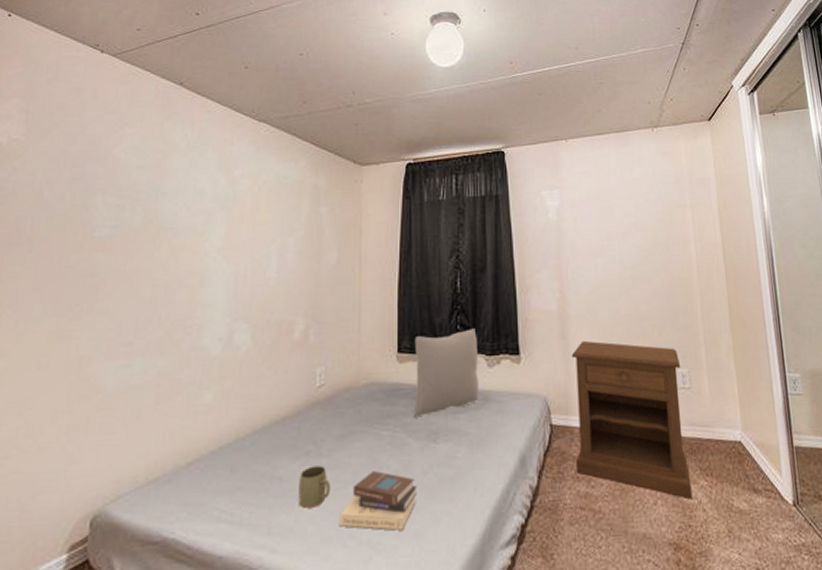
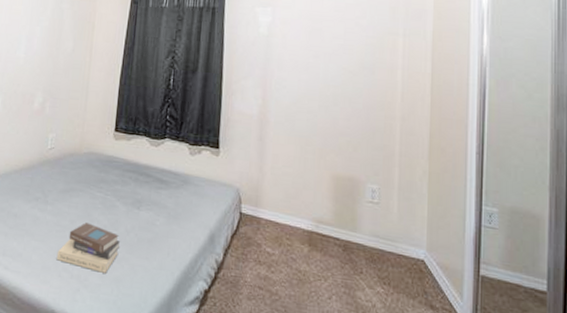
mug: present [298,465,330,508] -> none [27,209,52,242]
pillow: present [413,328,480,418] -> none [122,120,183,187]
nightstand: present [571,340,693,500] -> none [260,145,372,302]

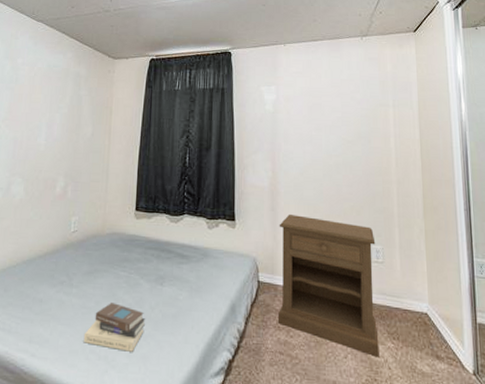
nightstand: none [260,145,372,302] -> present [279,213,379,358]

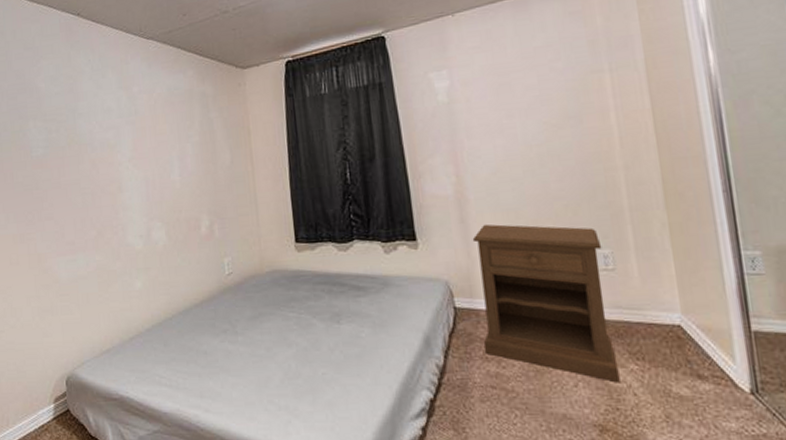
books: present [83,303,146,352] -> none [258,348,327,399]

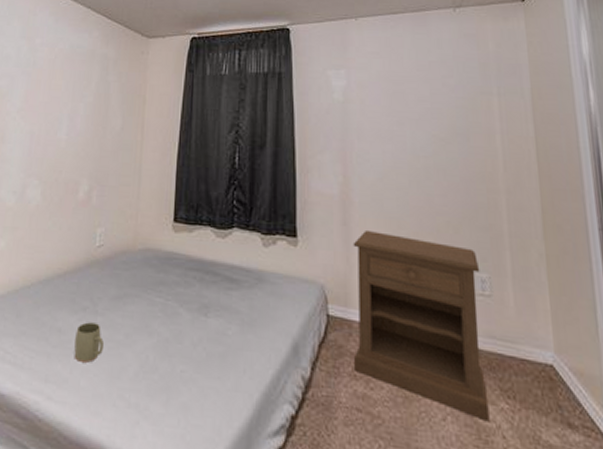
mug: none [220,342,248,377] -> present [74,322,104,363]

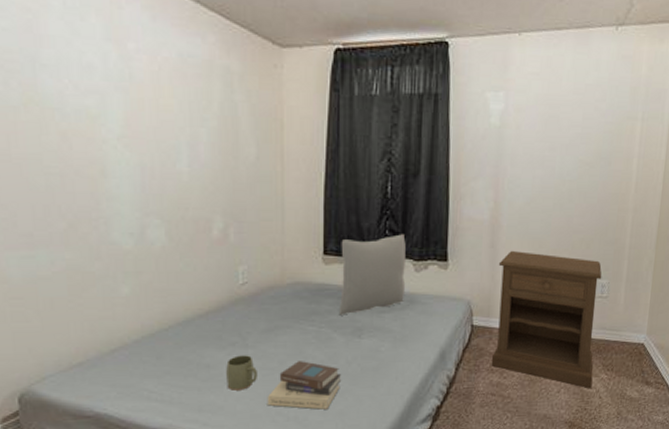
books: none [109,336,186,400] -> present [267,361,342,410]
pillow: none [185,205,254,289] -> present [338,234,406,315]

